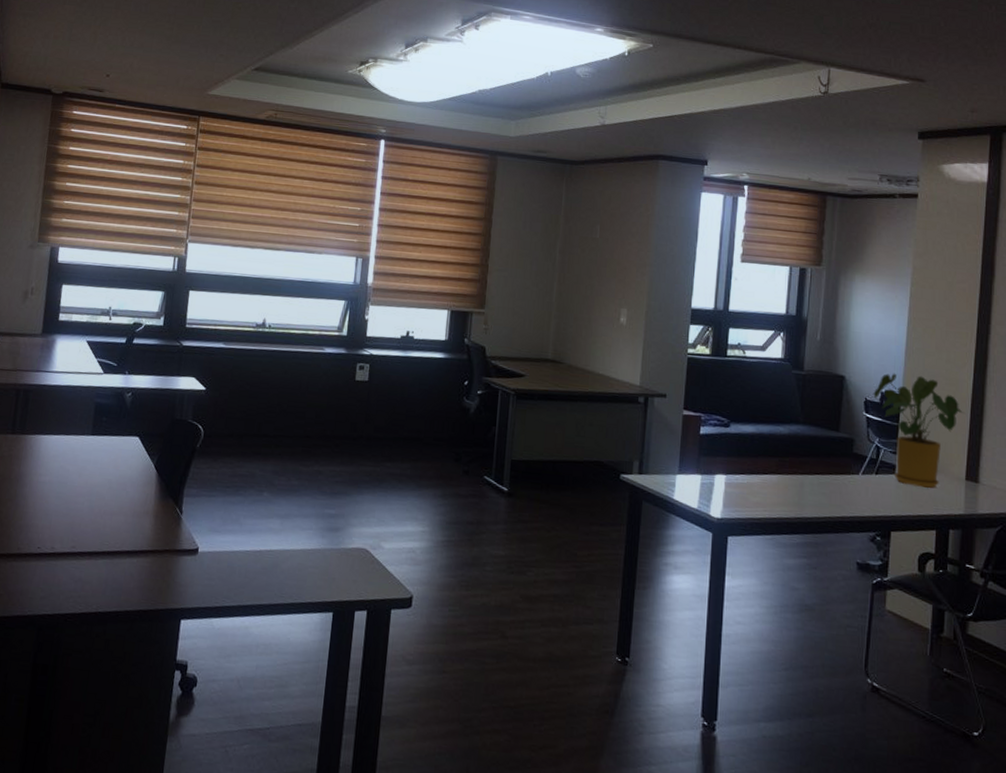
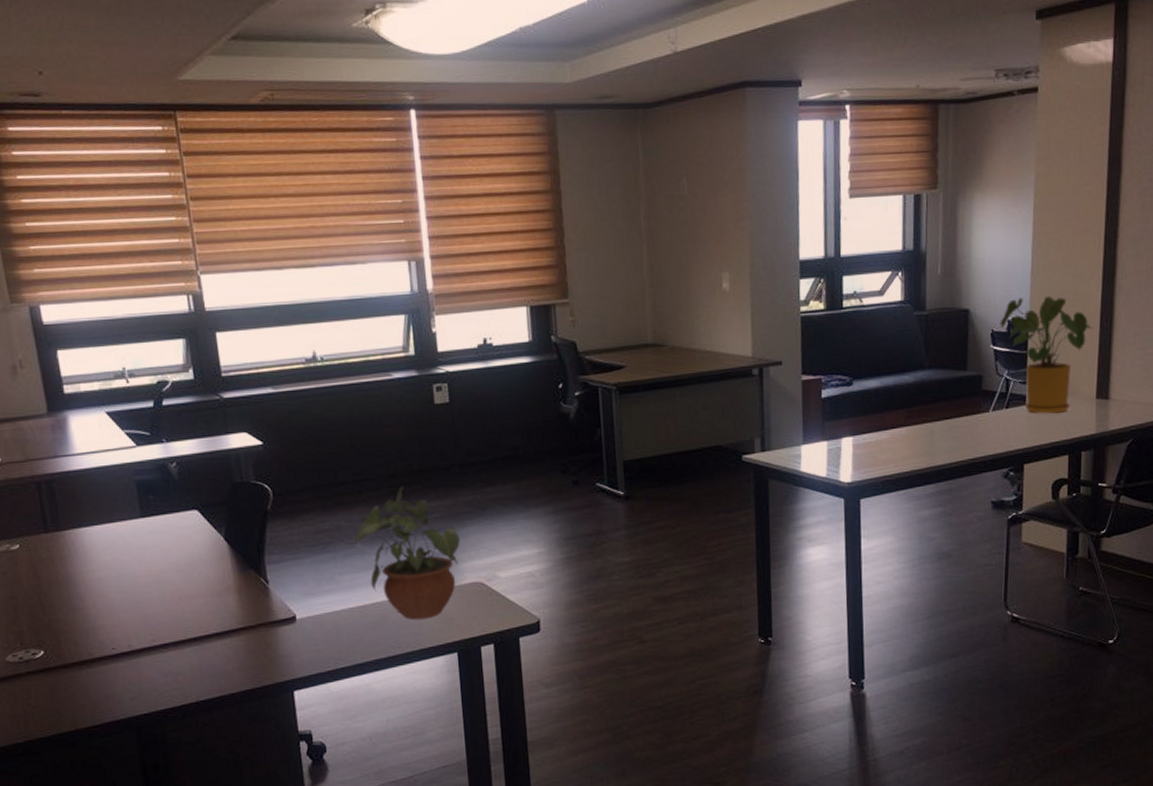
potted plant: none [263,447,355,575] -> present [354,486,460,621]

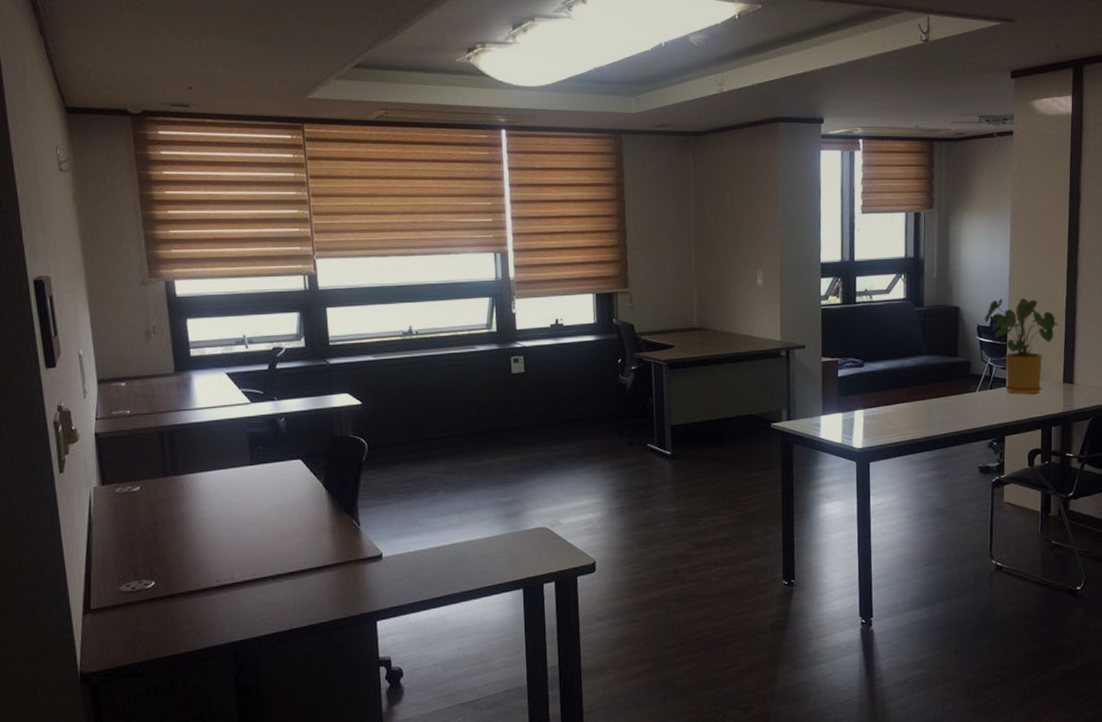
potted plant: present [354,486,460,621] -> none [437,443,529,560]

